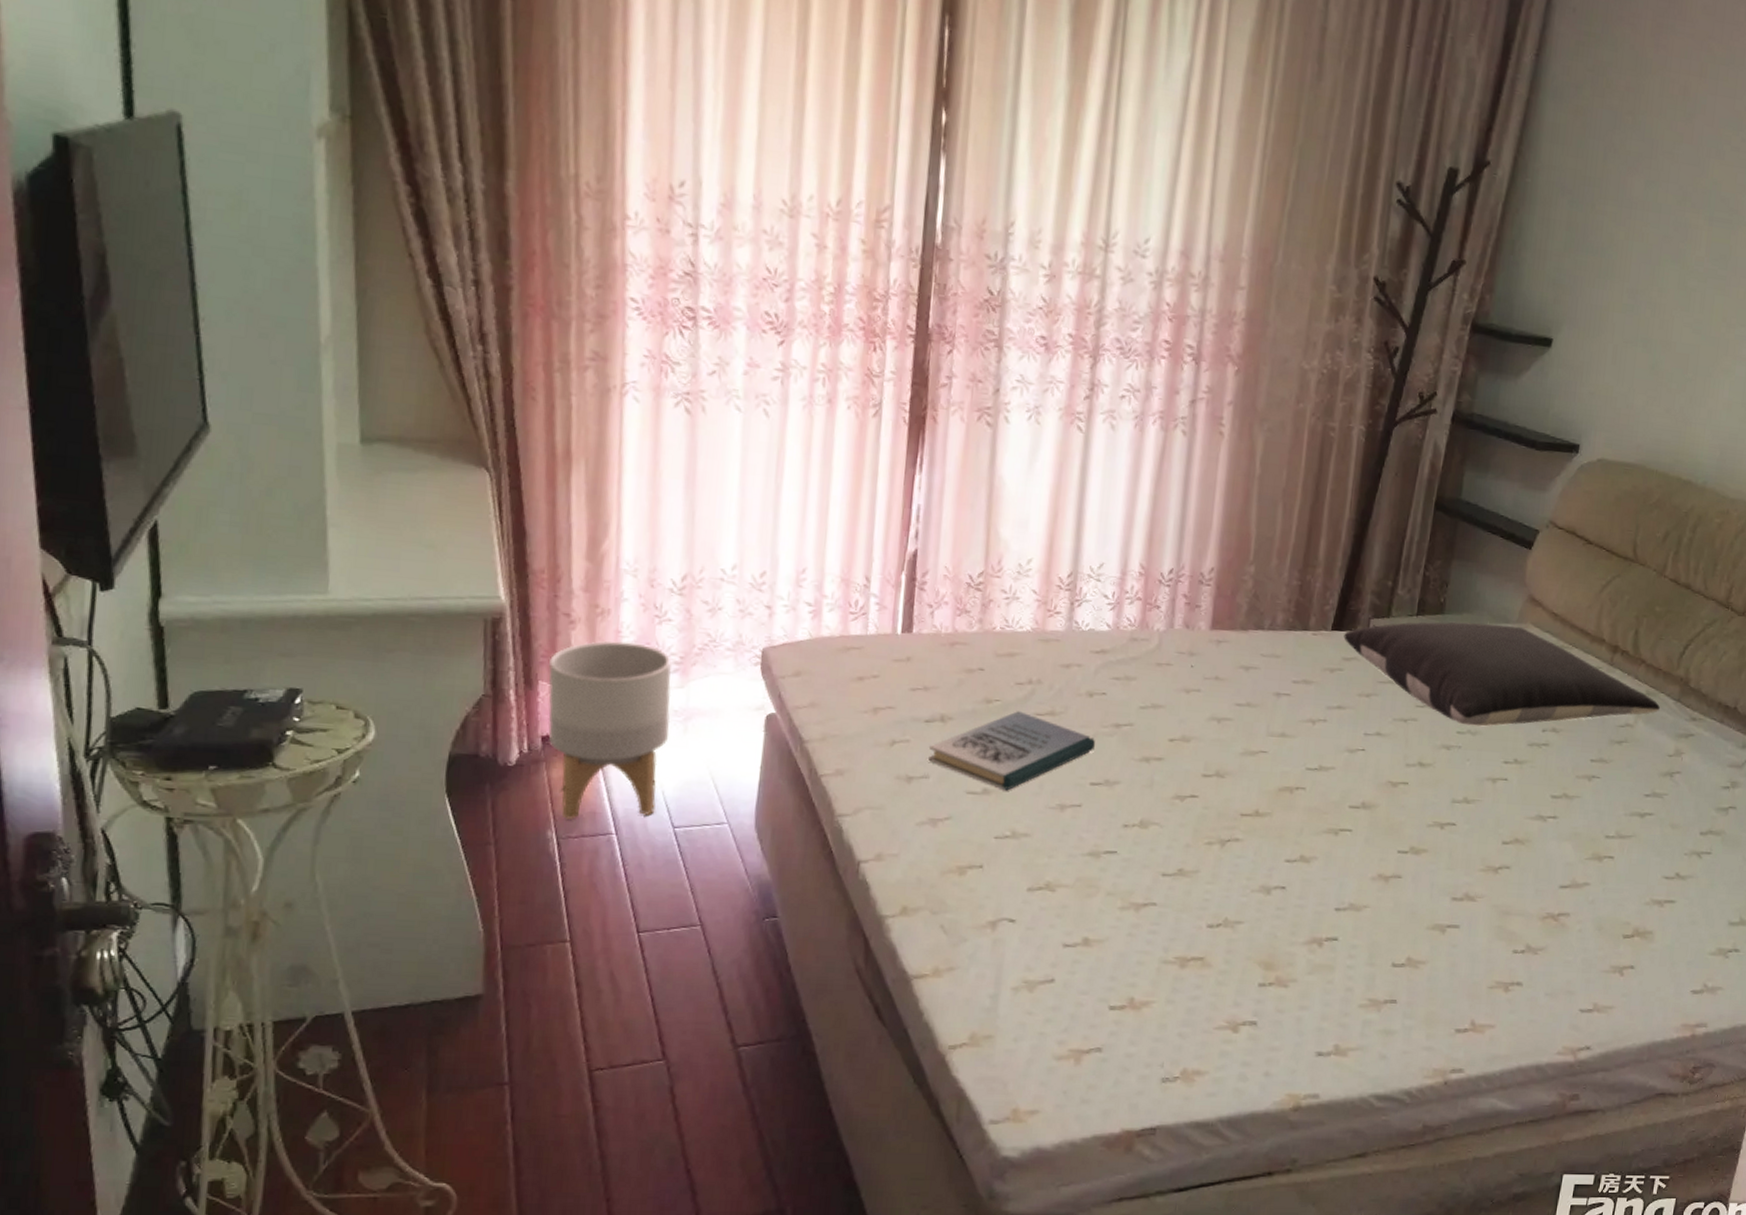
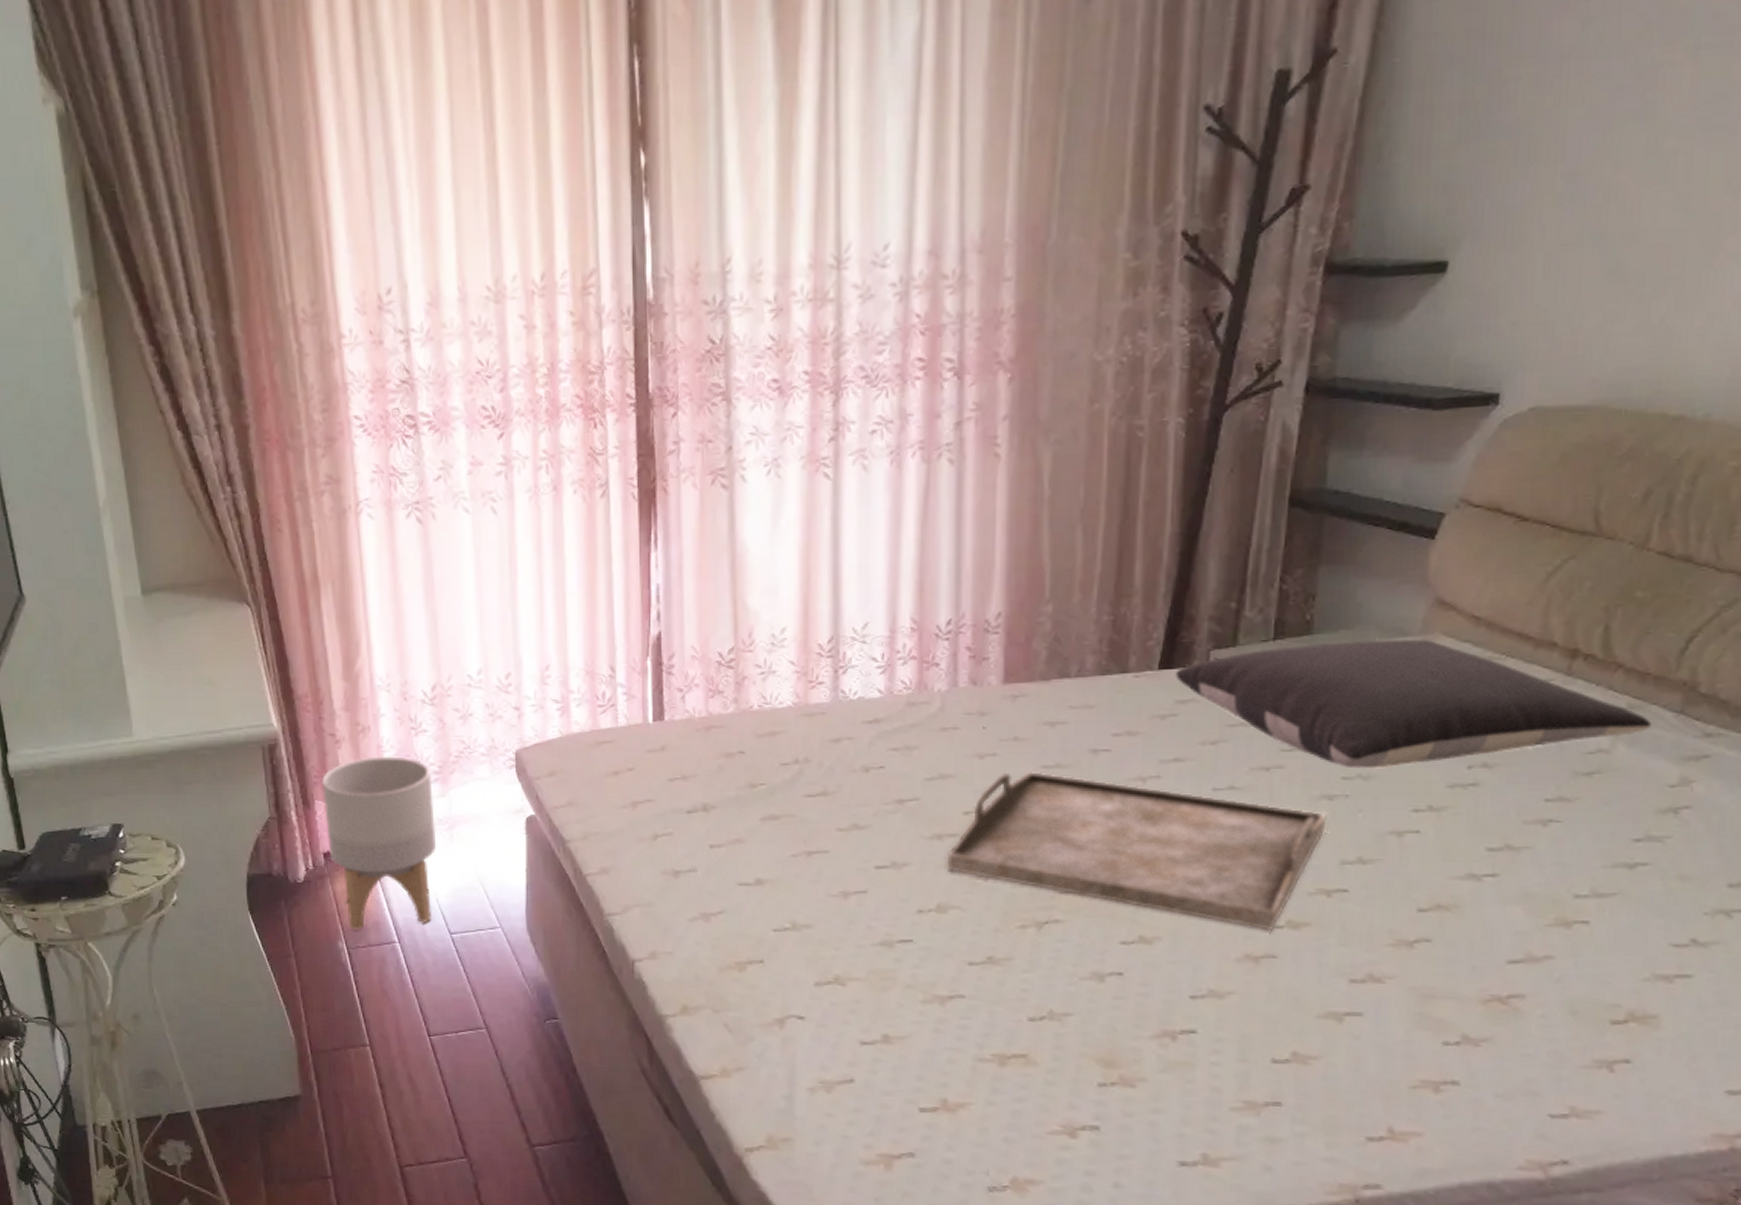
book: present [928,711,1096,791] -> none [694,794,878,880]
serving tray: none [1151,706,1445,856] -> present [946,772,1327,932]

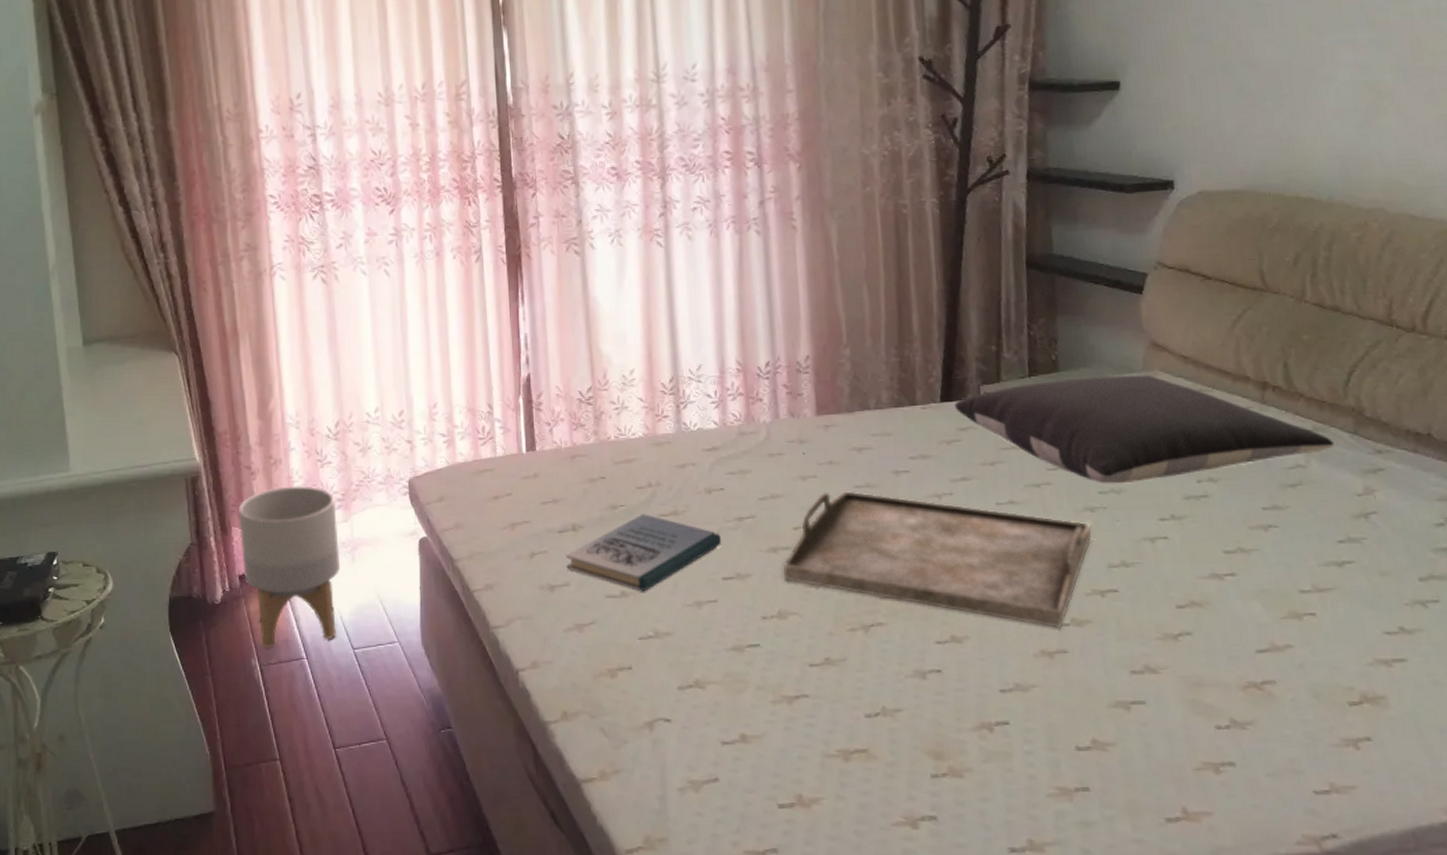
book: none [694,794,878,880] -> present [566,514,722,592]

